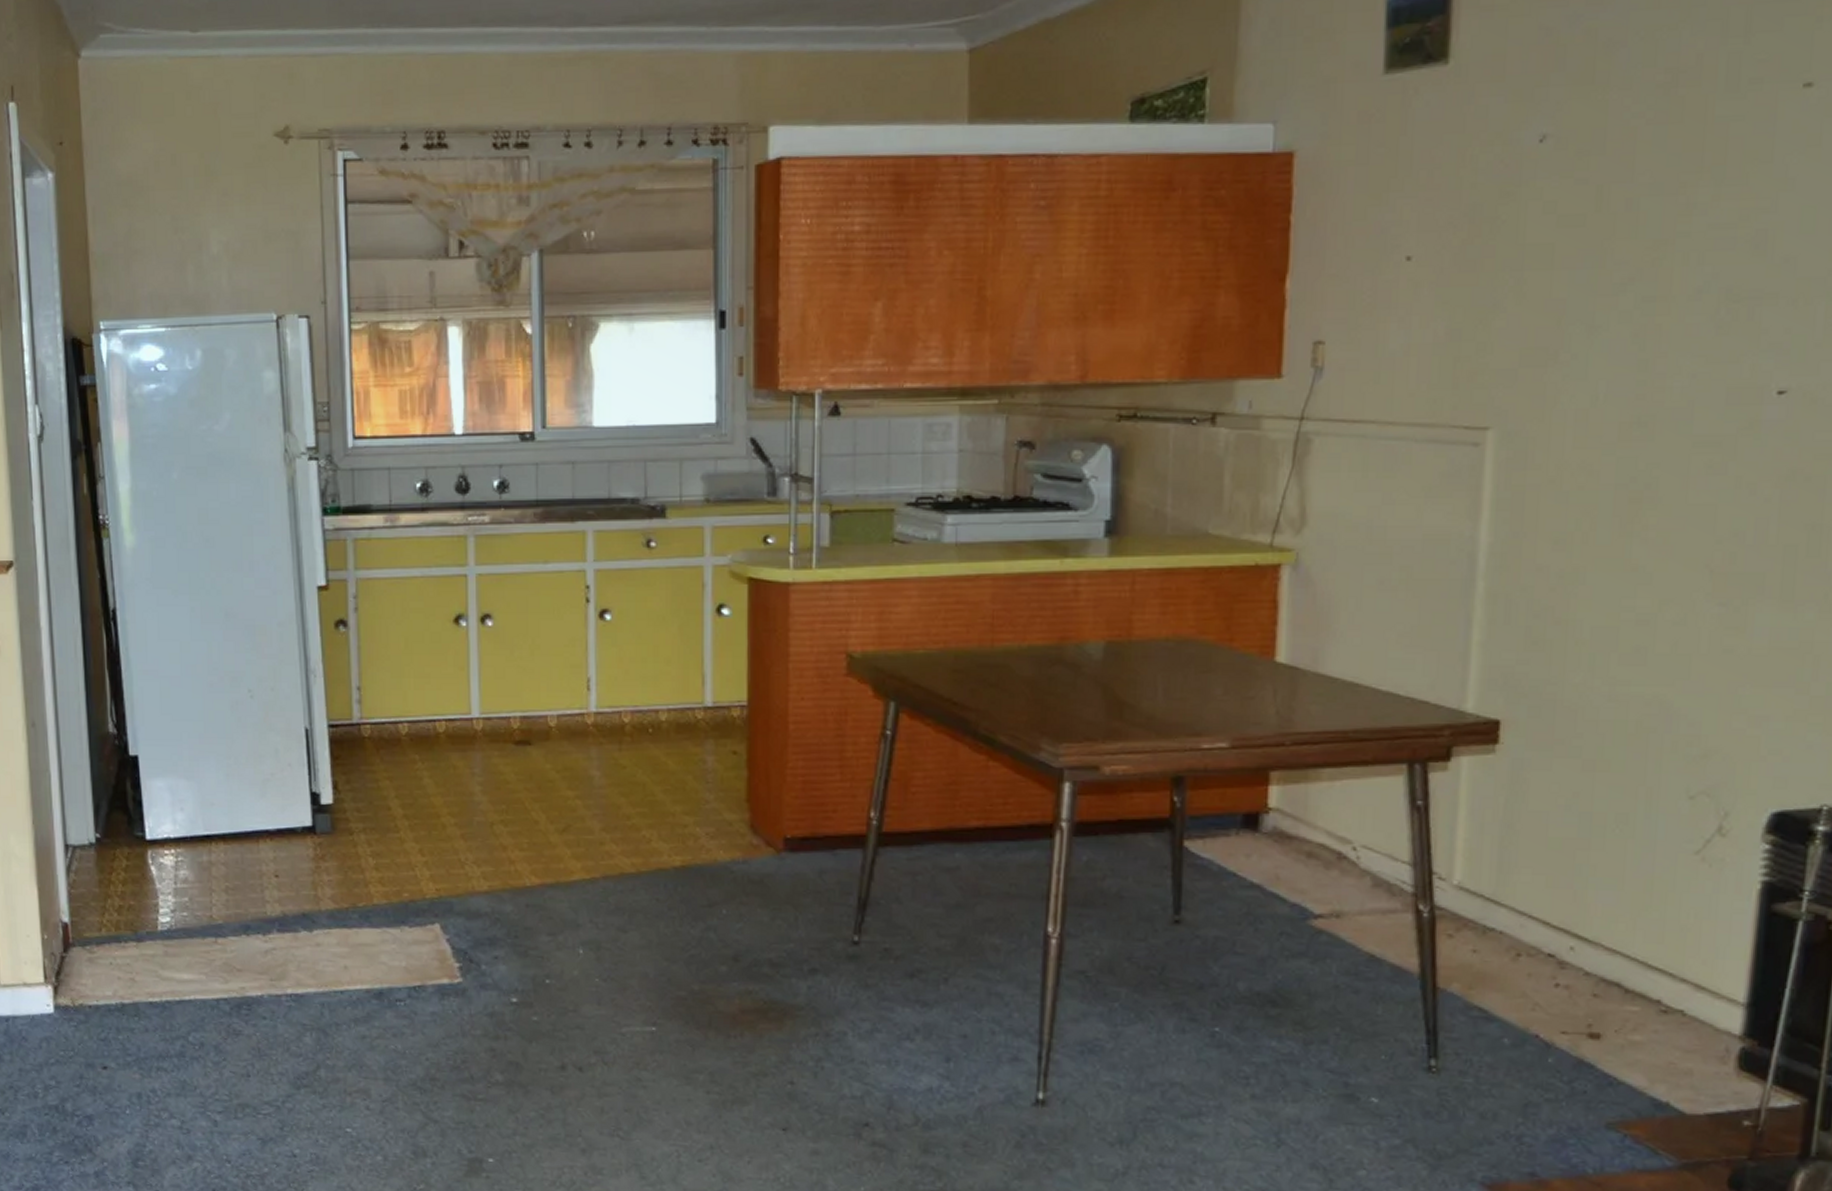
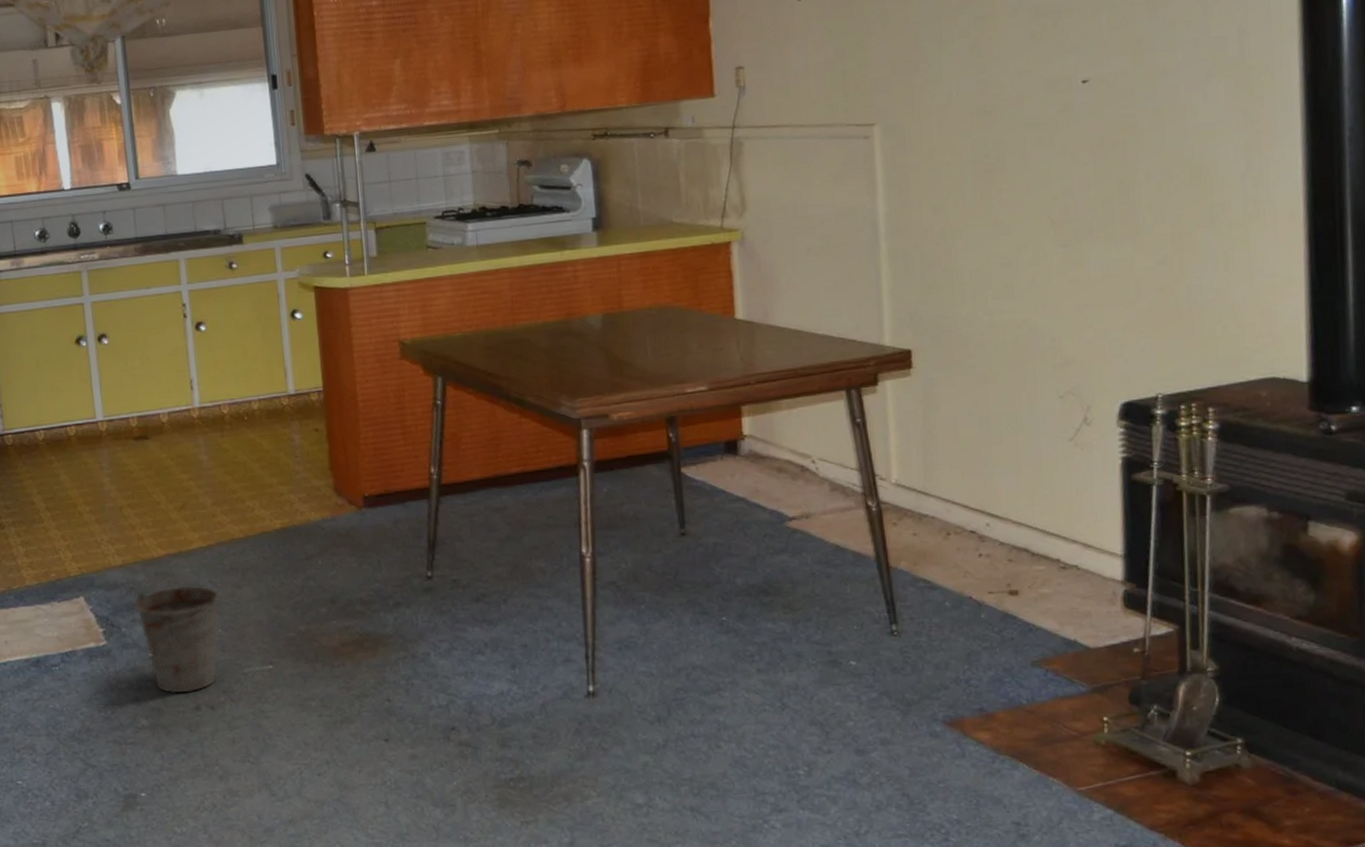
bucket: none [493,922,603,1049] -> present [130,585,222,694]

